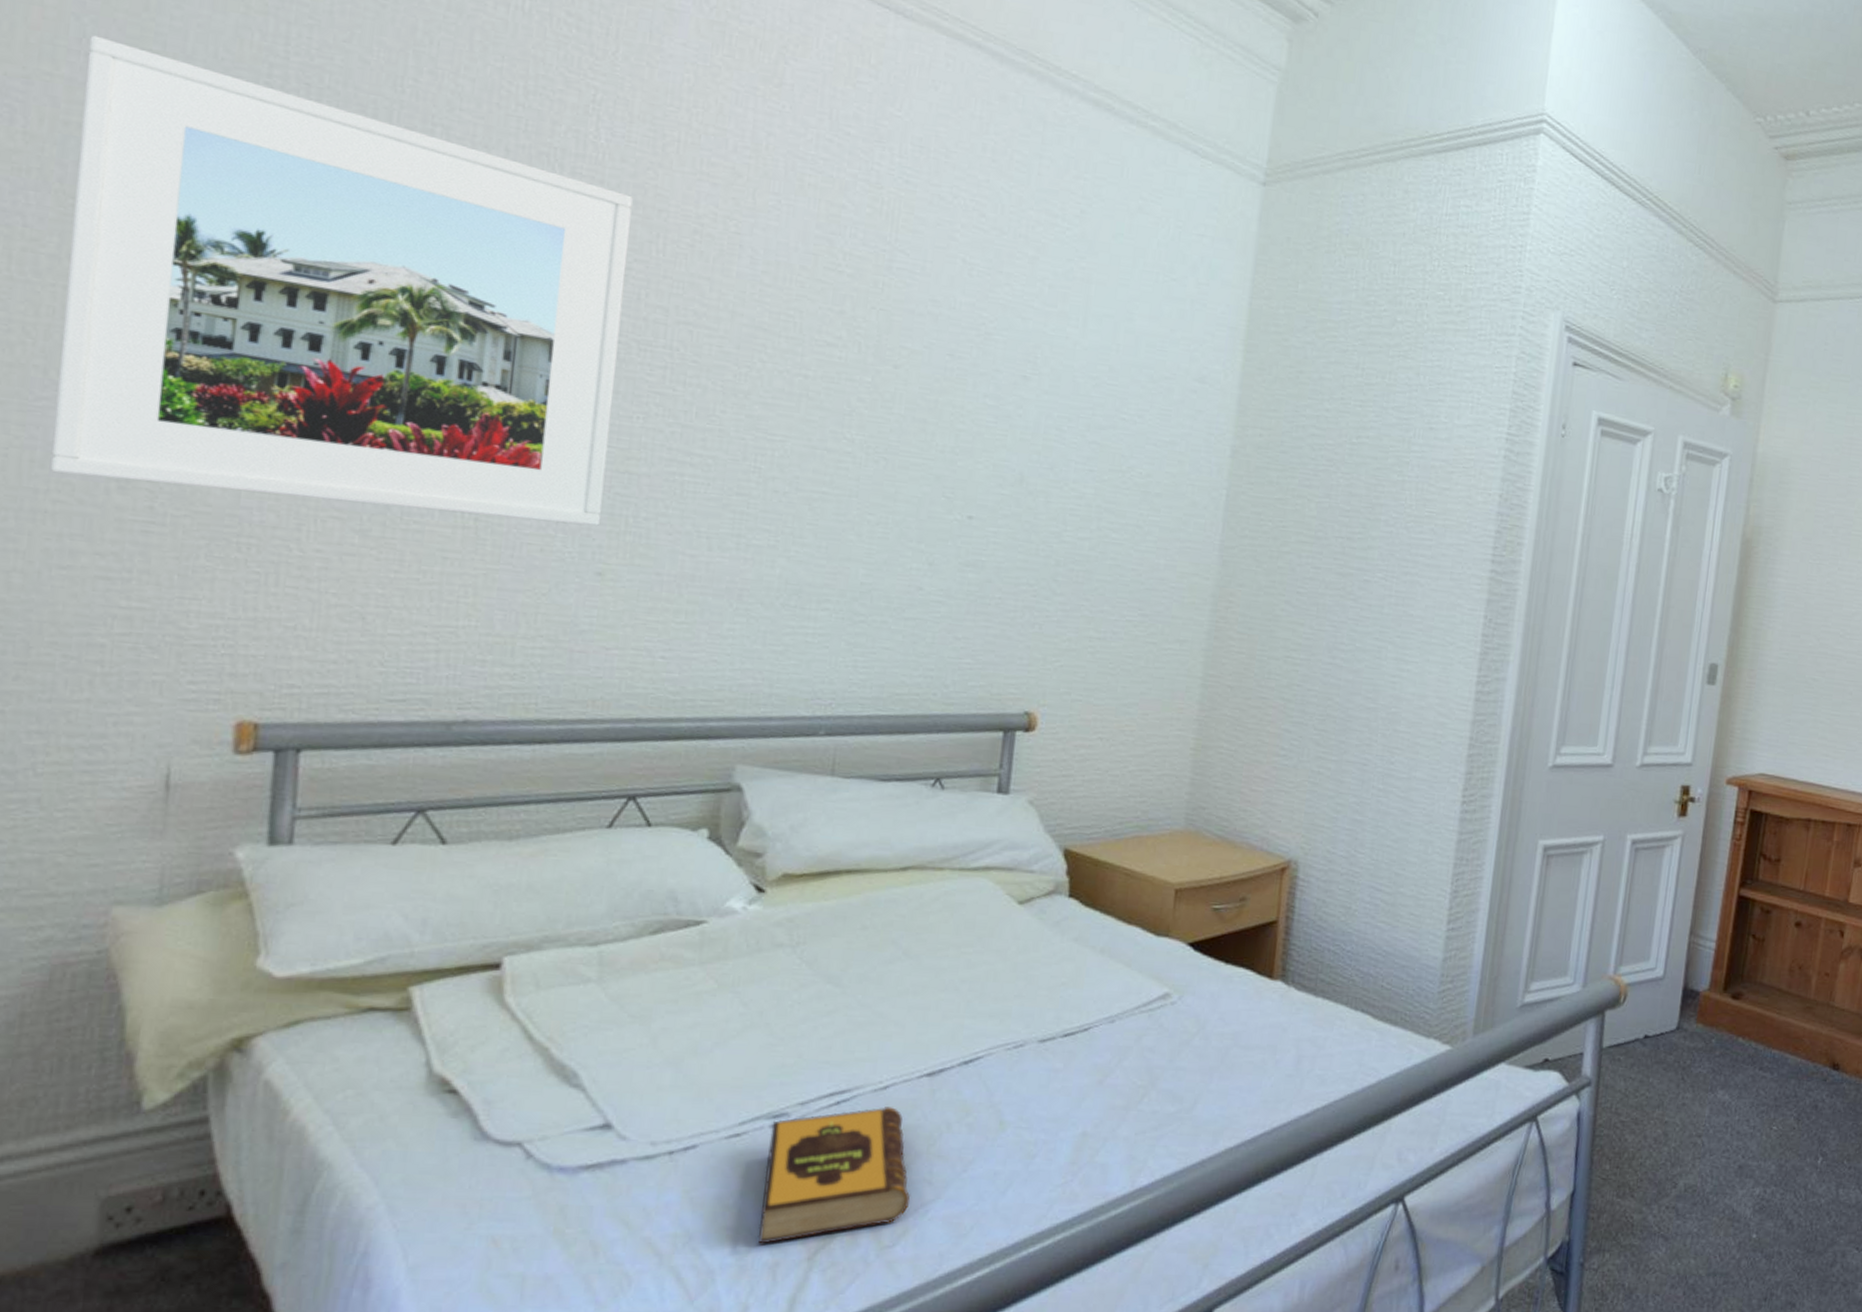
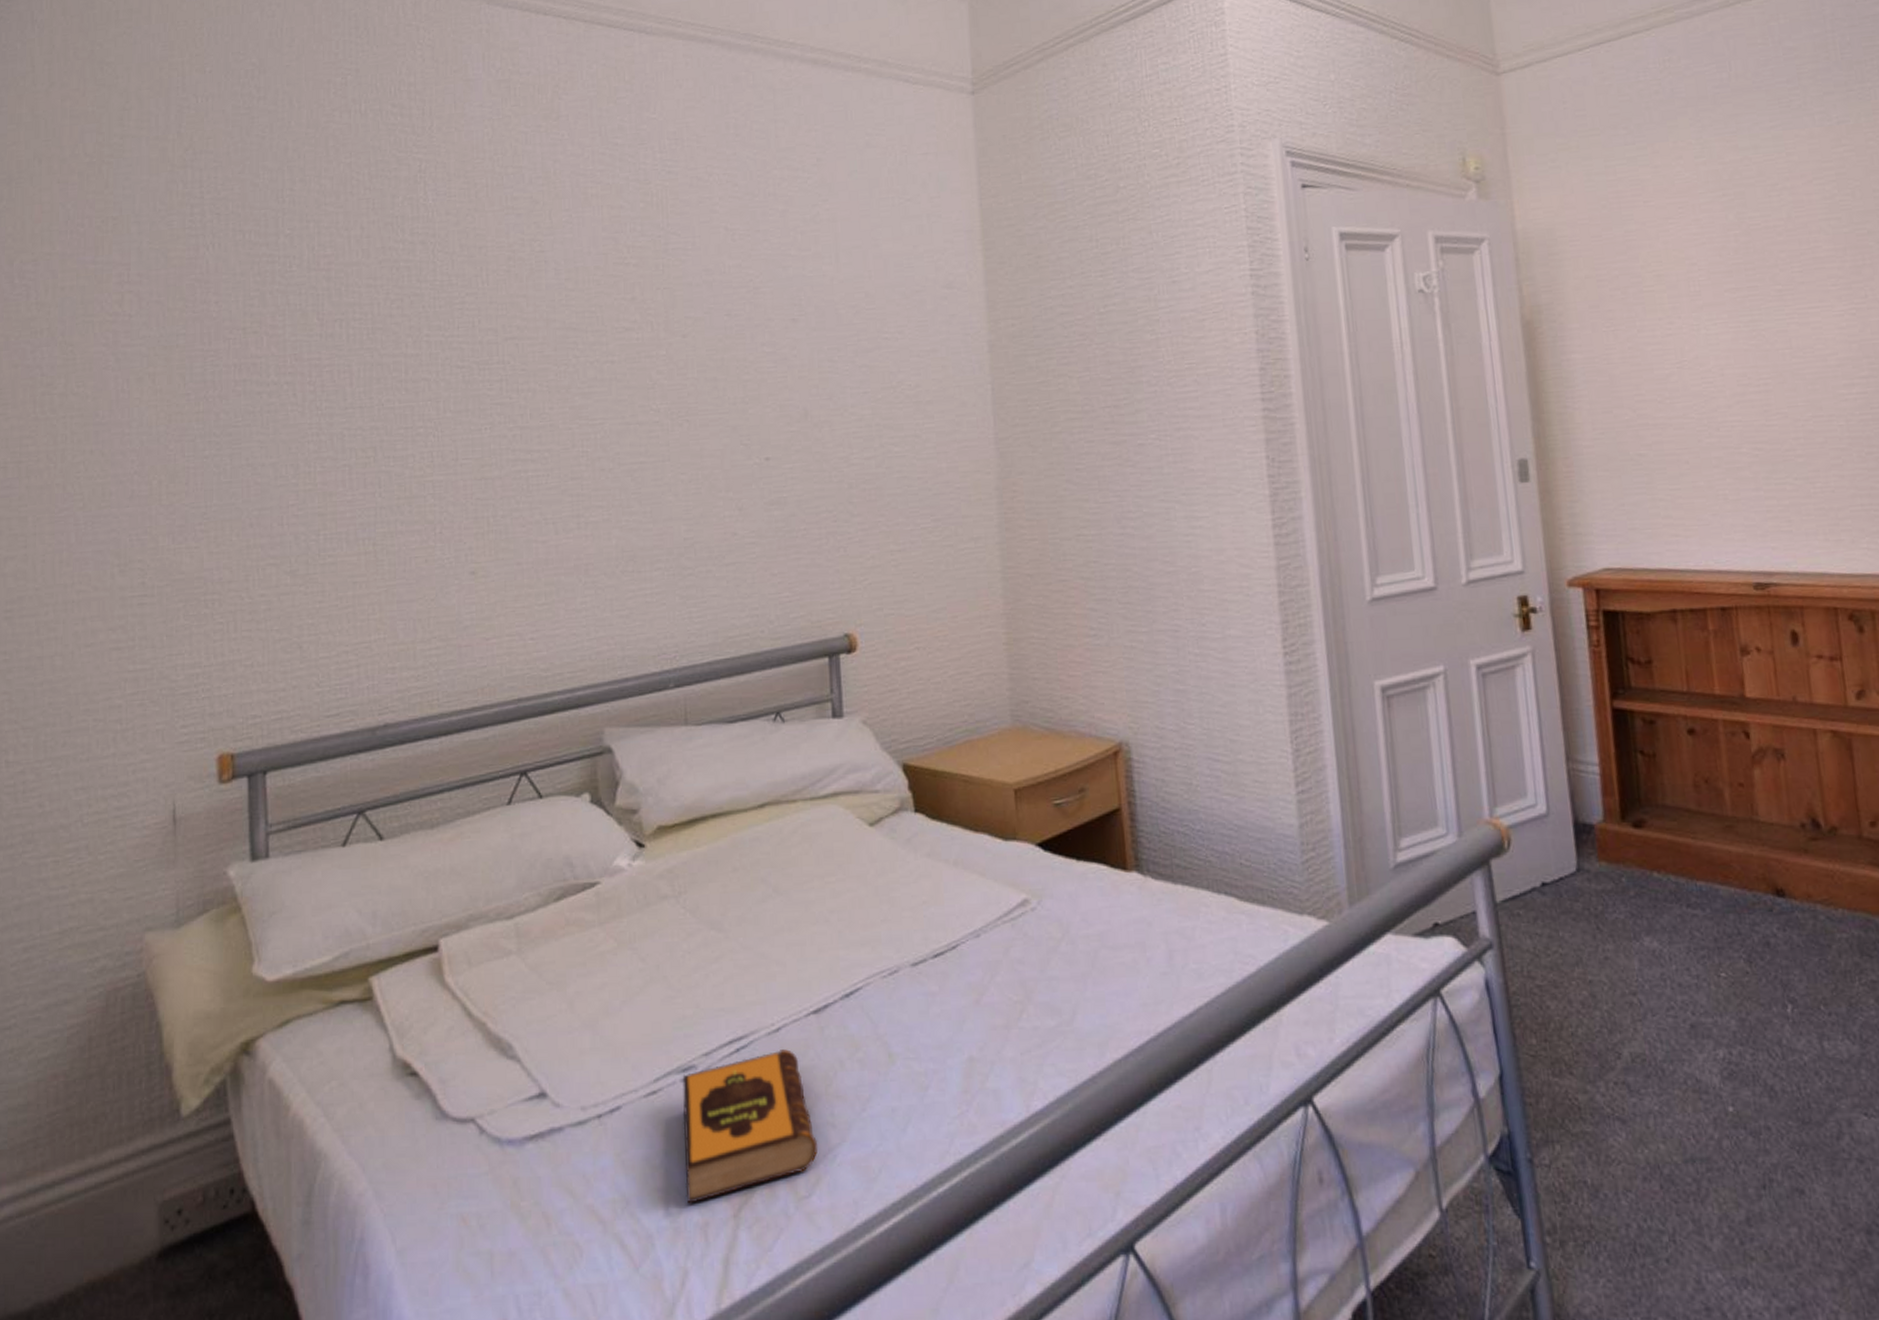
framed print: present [49,35,633,527] -> none [72,216,469,568]

